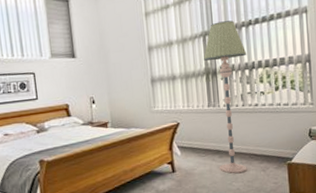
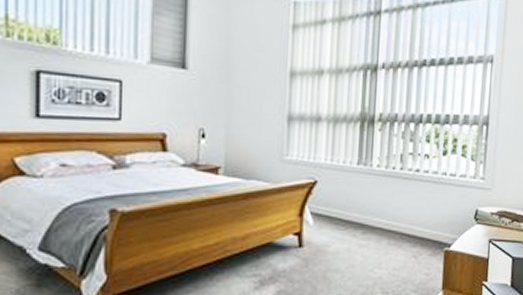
floor lamp: present [203,20,247,174] -> none [360,54,415,258]

